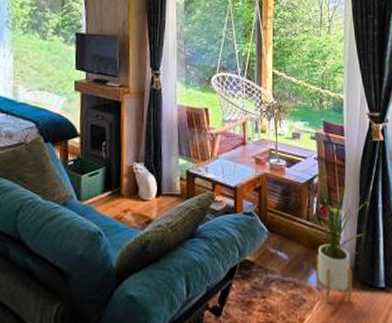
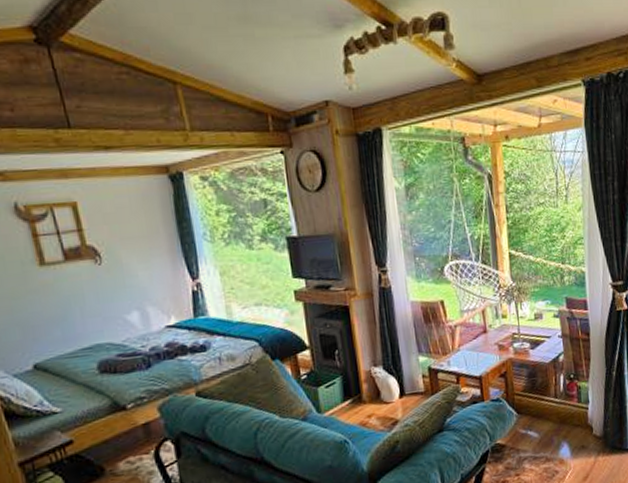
house plant: present [304,180,368,304] -> none [551,356,614,471]

